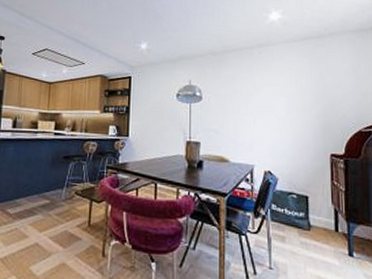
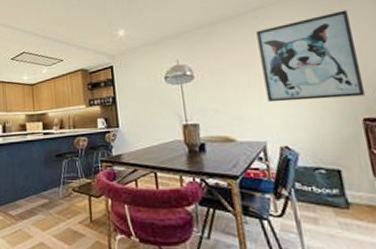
wall art: none [259,59,336,135] -> present [256,10,366,102]

